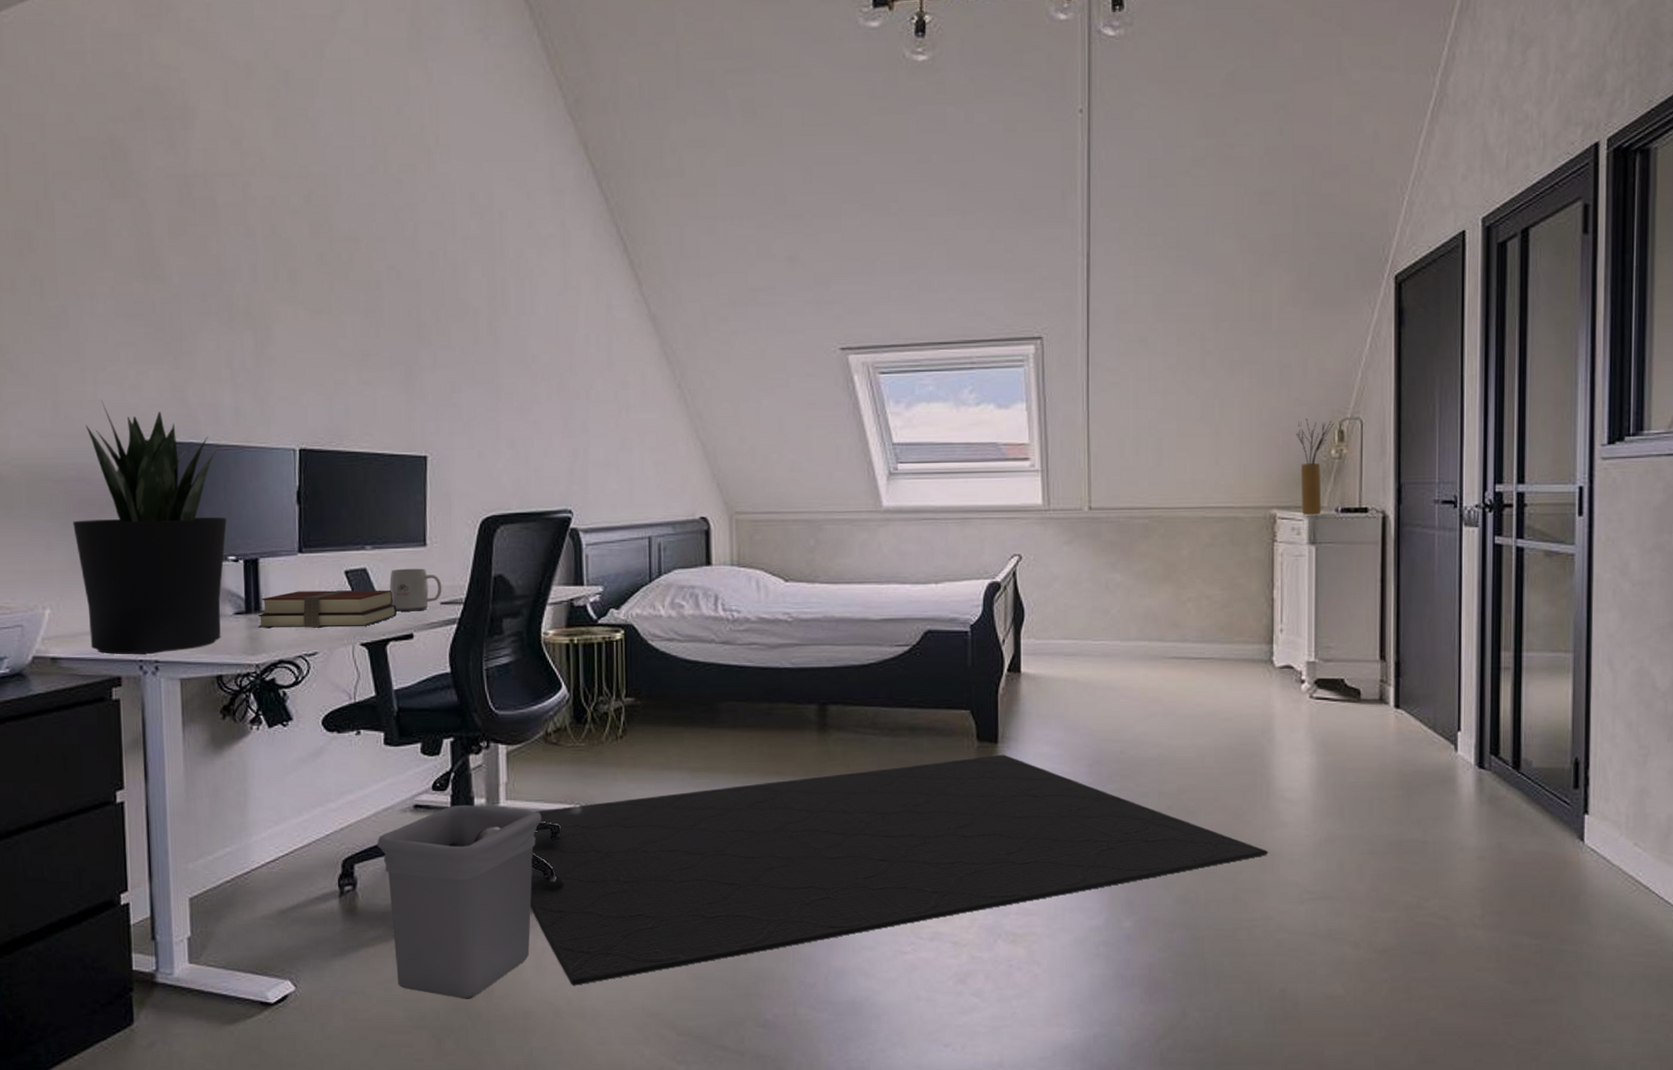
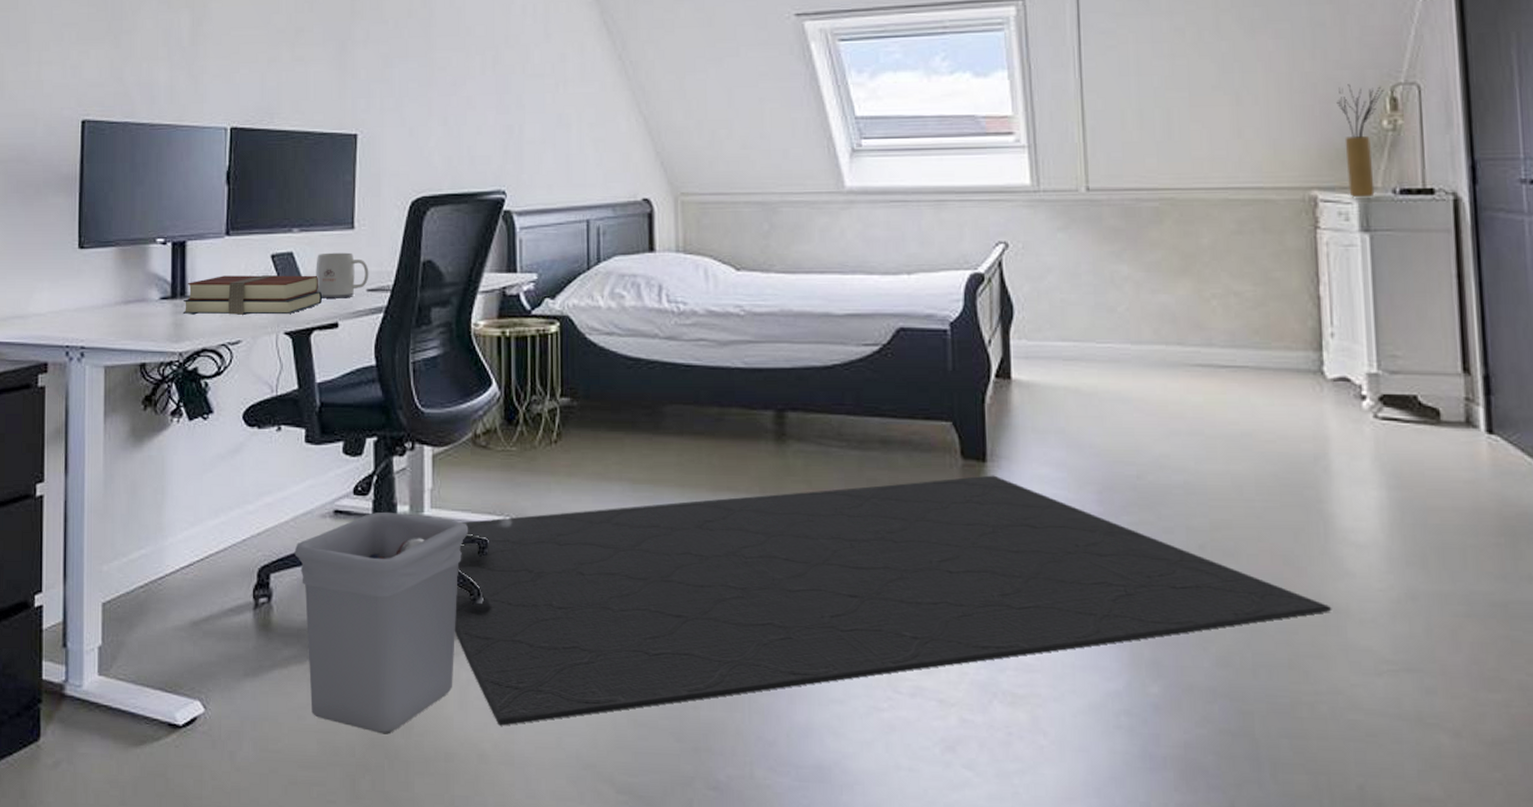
planter: present [73,401,227,654] -> none [11,81,157,339]

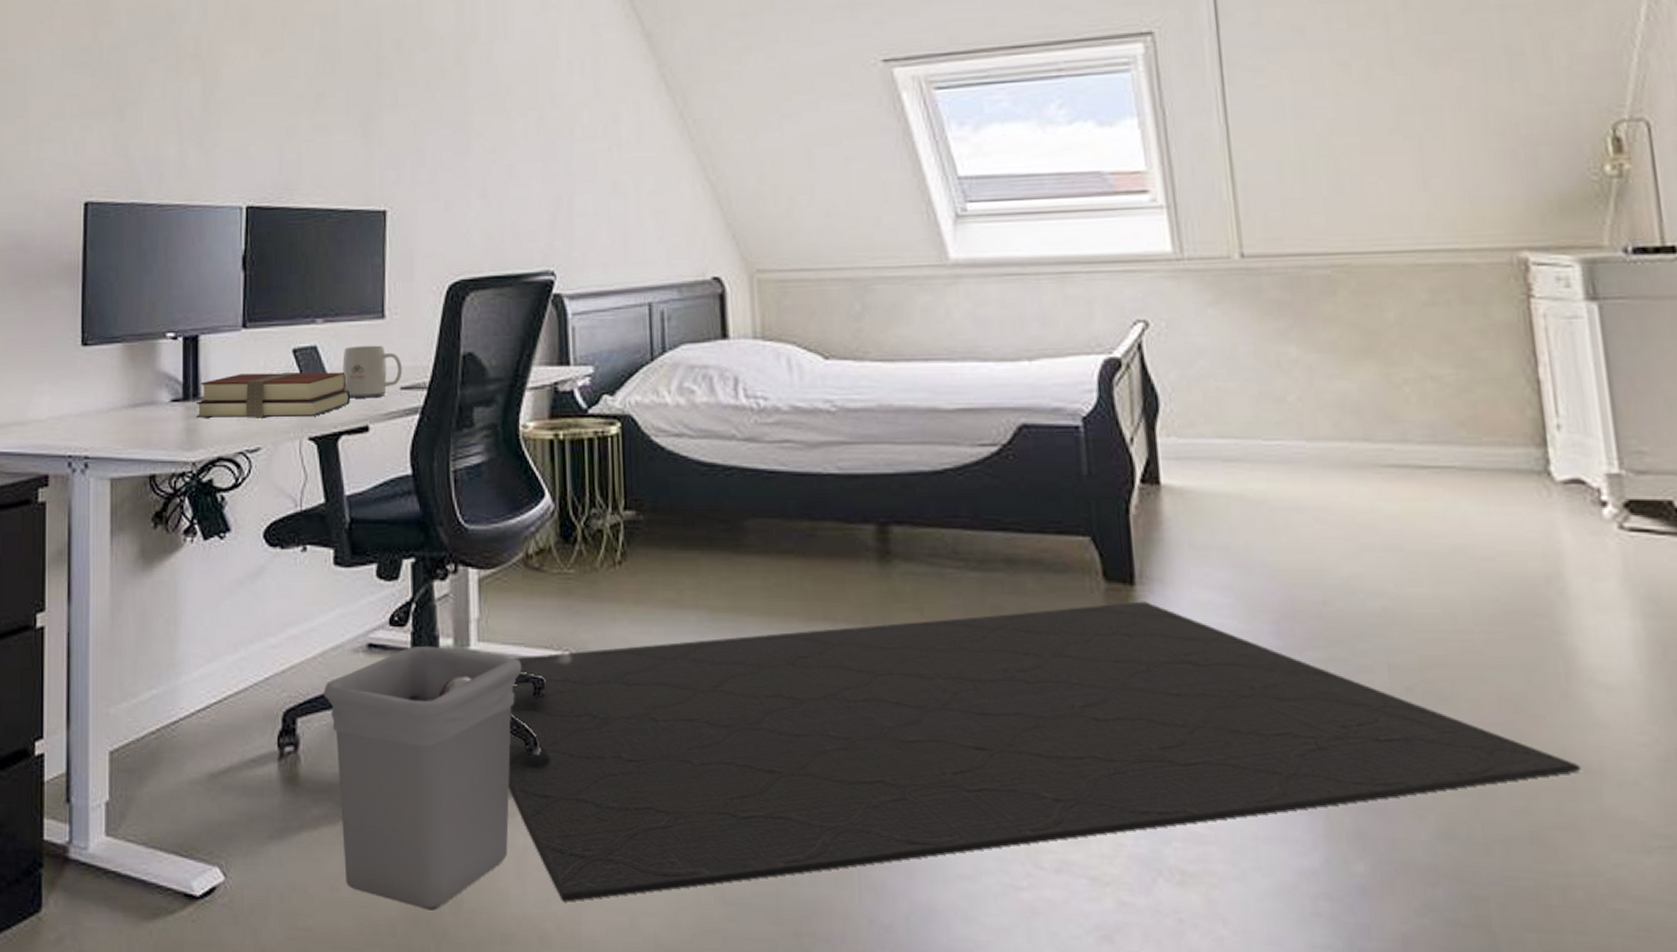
vase: present [1336,84,1384,198] -> none [1545,122,1604,260]

